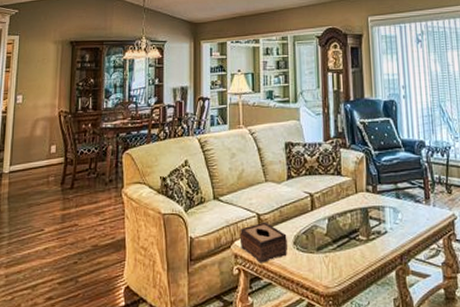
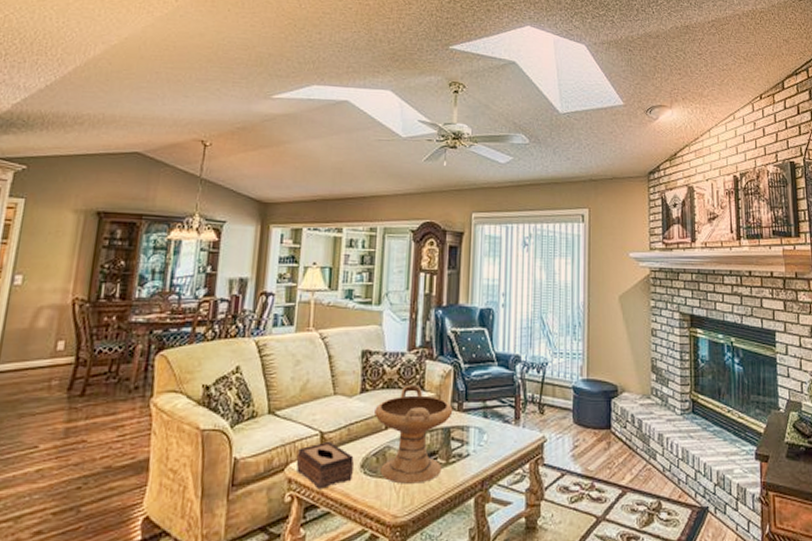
decorative bowl: none [301,170,369,259] -> present [374,384,453,484]

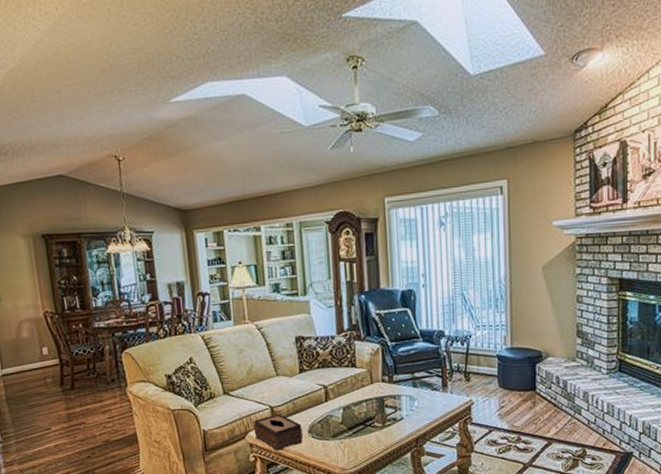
decorative bowl: present [374,384,453,484] -> none [314,363,385,444]

